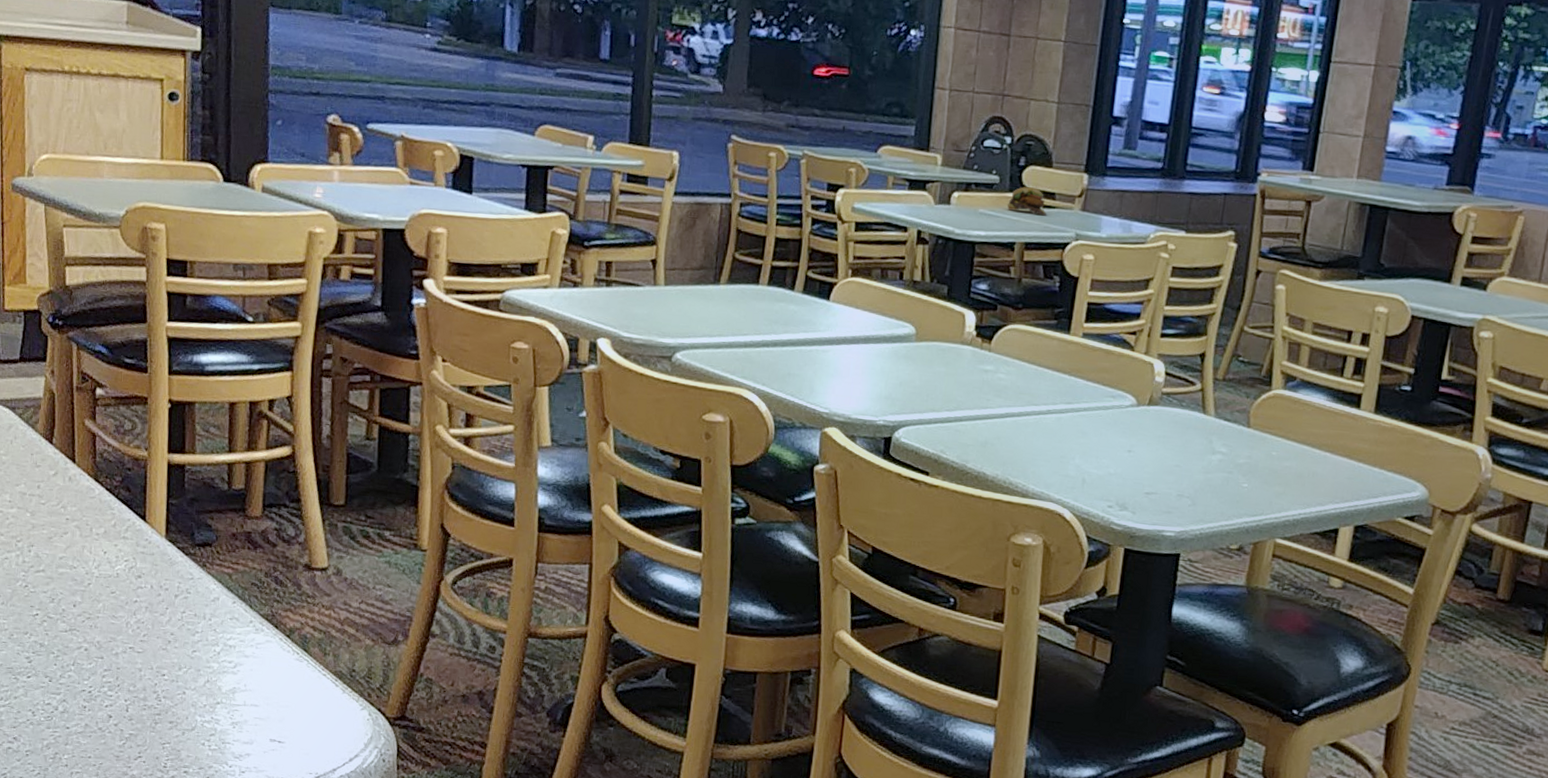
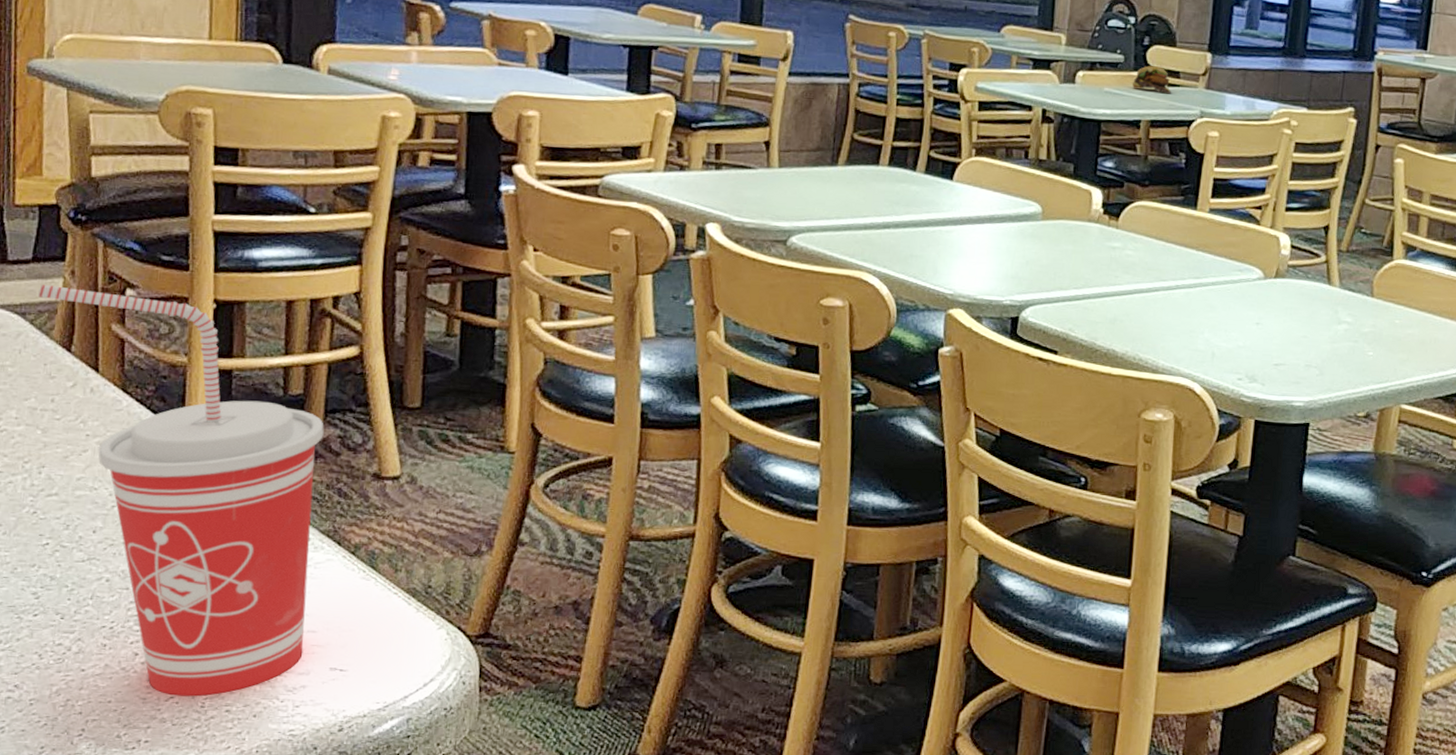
beverage cup: none [24,381,263,758] -> present [37,284,324,697]

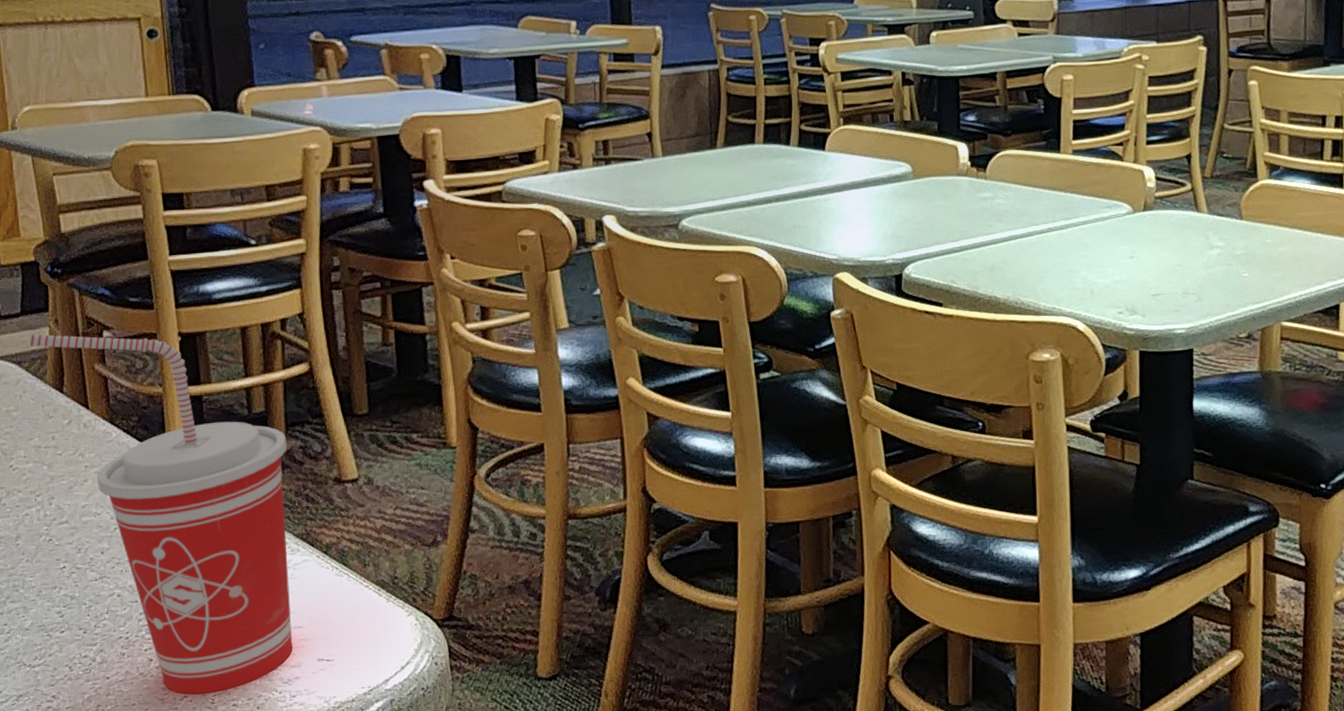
burger: present [1132,66,1172,94] -> none [984,18,1024,44]

